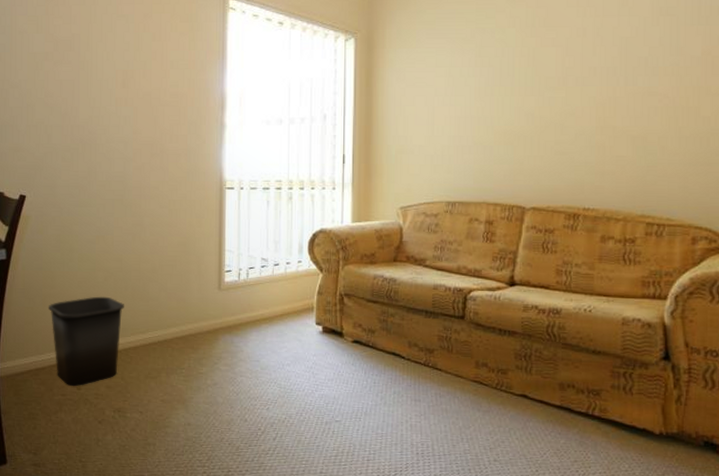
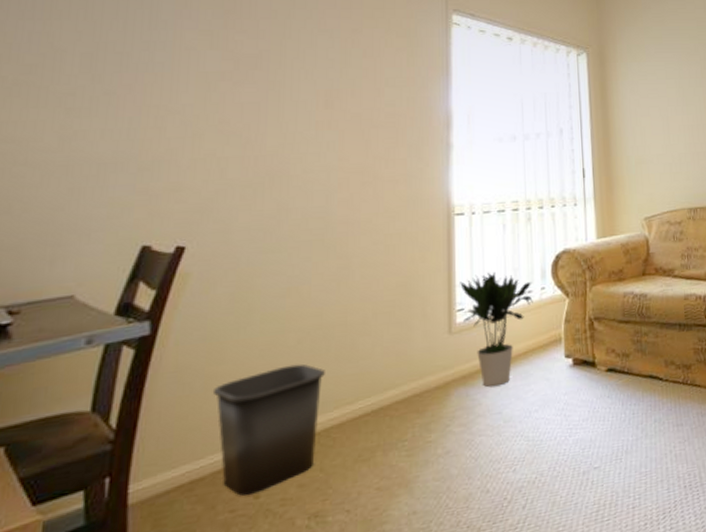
potted plant: none [229,242,291,339] -> present [460,271,533,388]

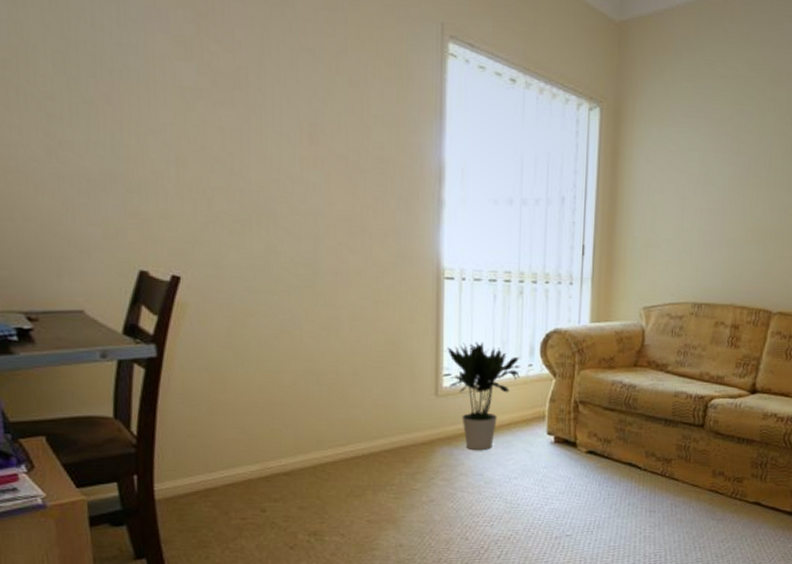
waste bin: present [212,363,325,496] -> none [218,403,319,509]

